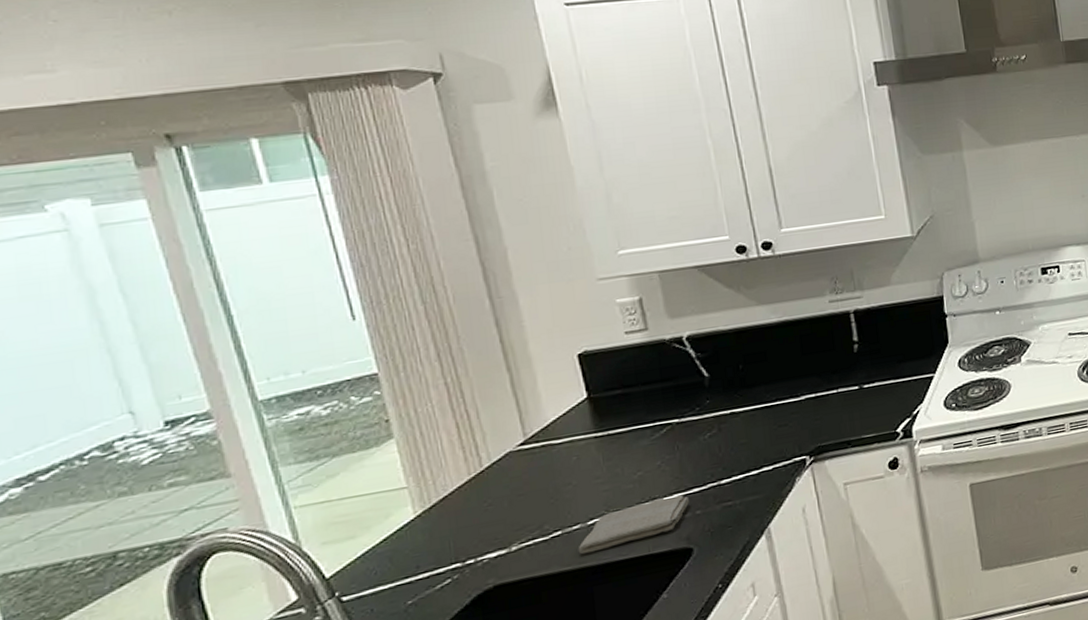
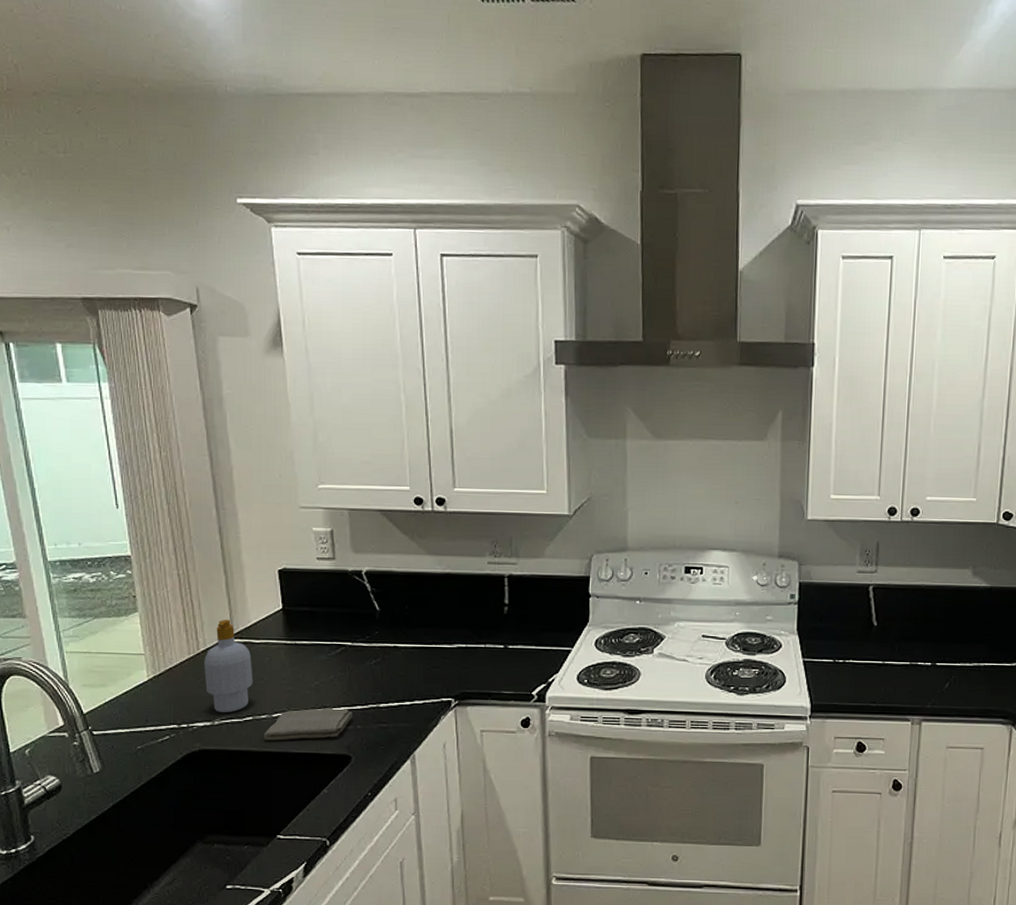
soap bottle: none [490,423,558,536] -> present [204,619,253,713]

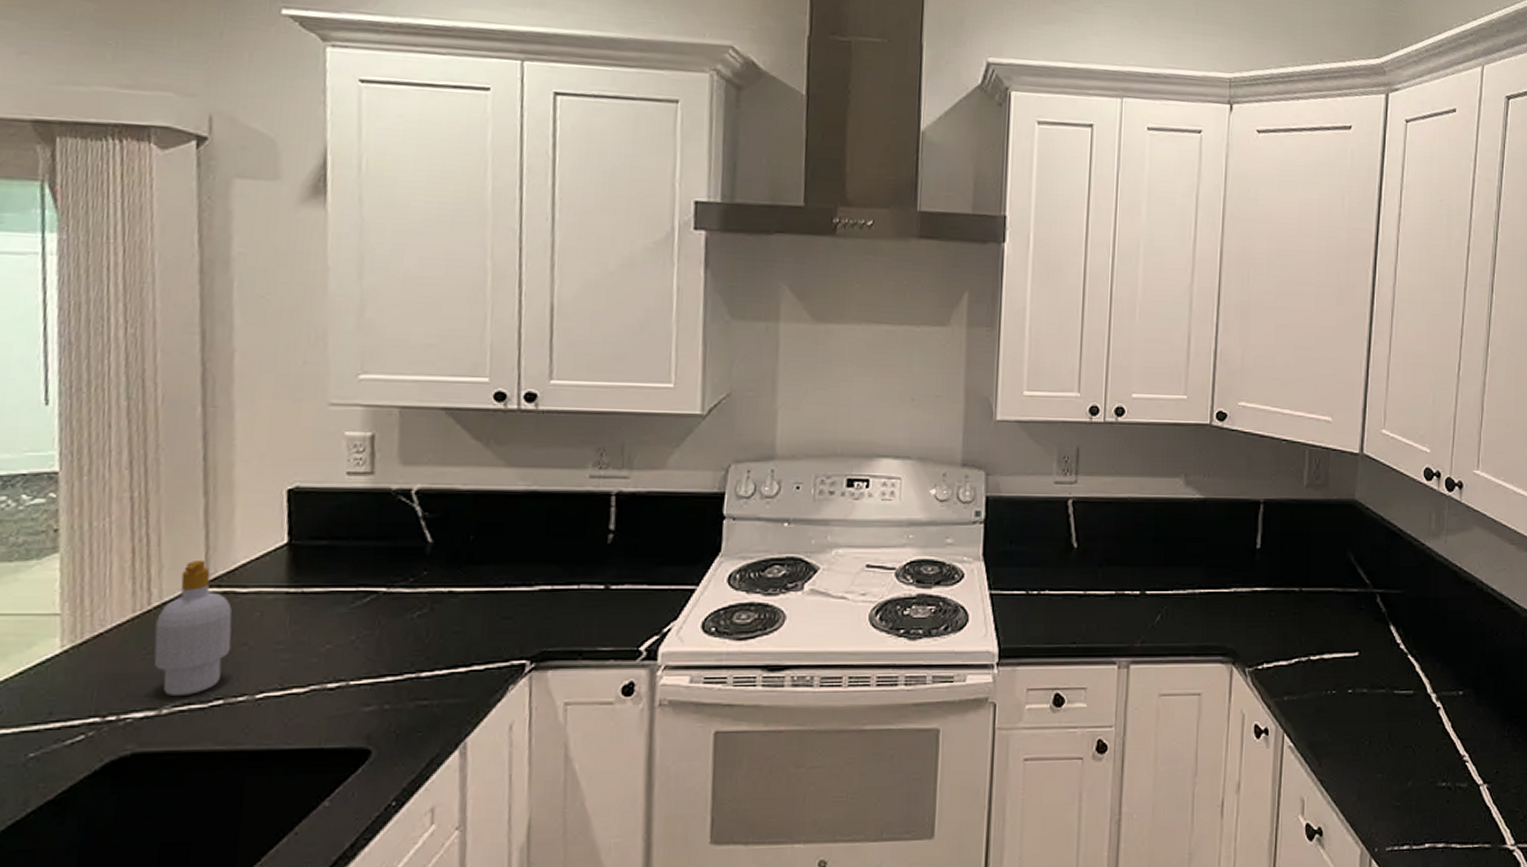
washcloth: present [263,707,354,741] -> none [237,680,380,734]

